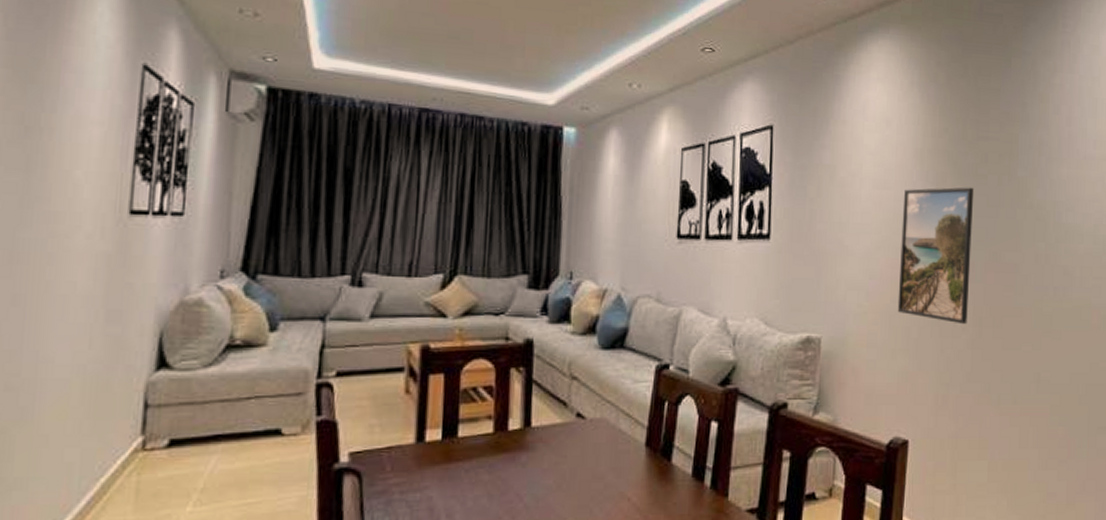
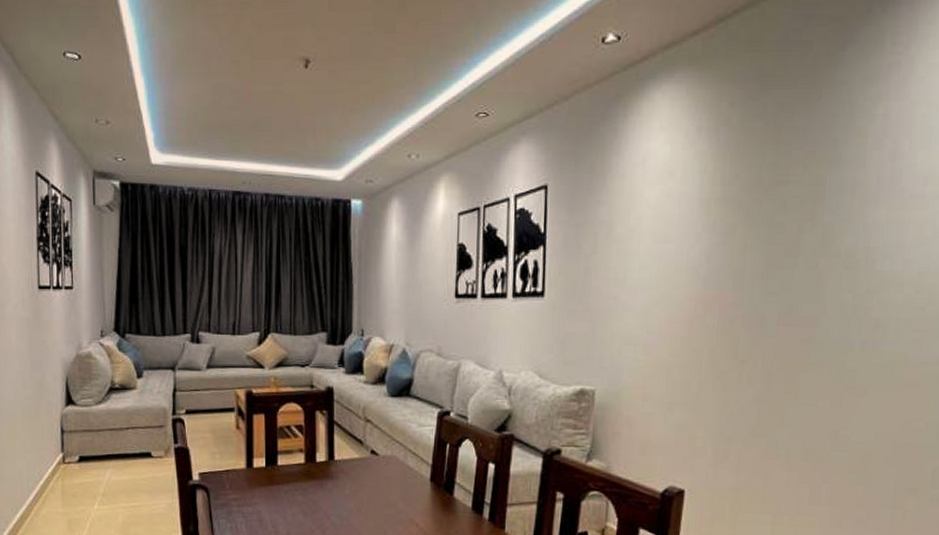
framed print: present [897,187,975,325] -> none [676,236,769,379]

